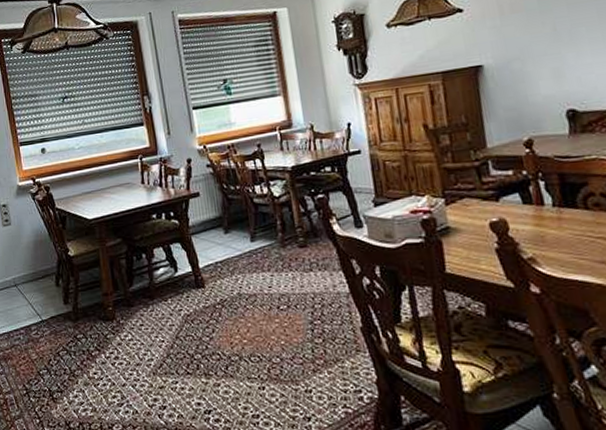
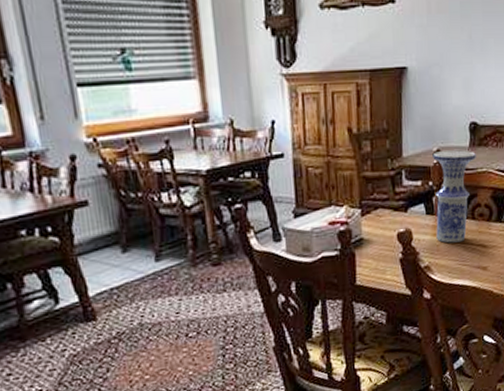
vase: none [523,137,581,235] -> present [432,150,476,243]

